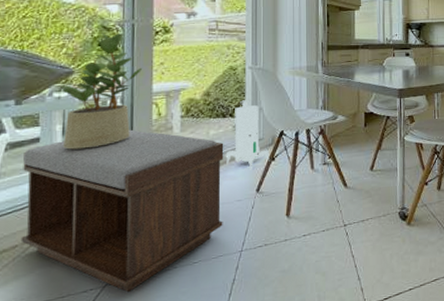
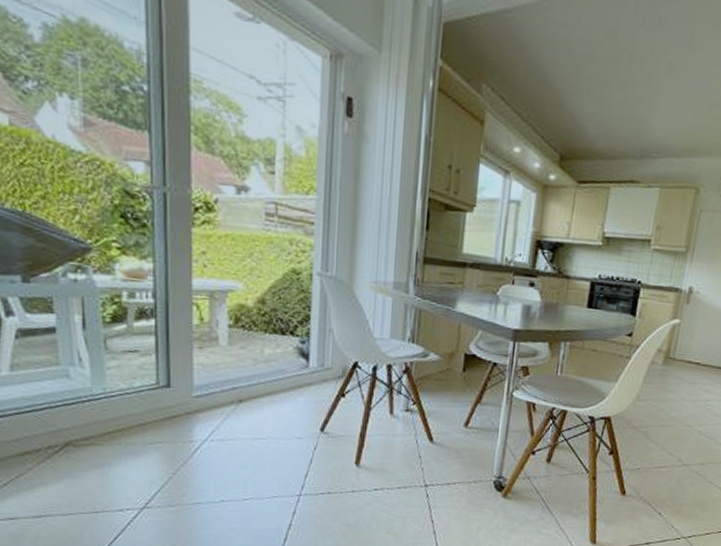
bench: present [20,129,224,293] -> none [38,333,282,519]
potted plant: present [62,33,142,150] -> none [78,200,178,350]
toy robot: present [225,100,270,170] -> none [283,315,339,404]

